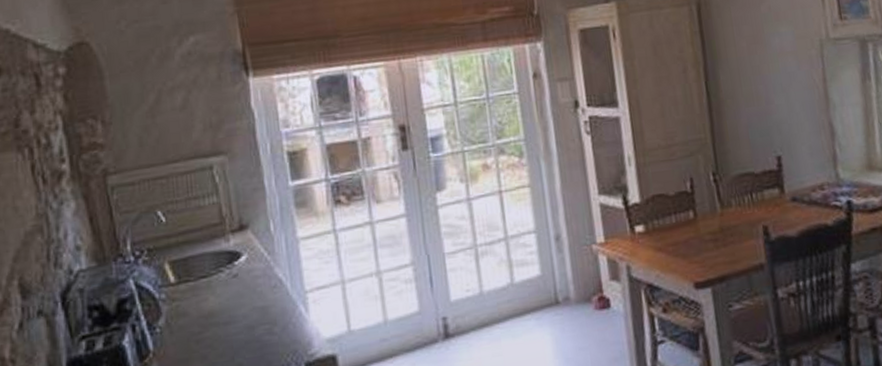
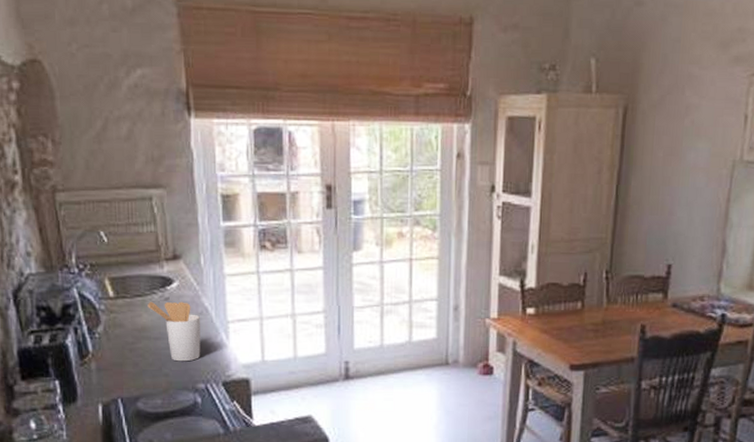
utensil holder: none [214,276,278,347] -> present [147,301,201,362]

